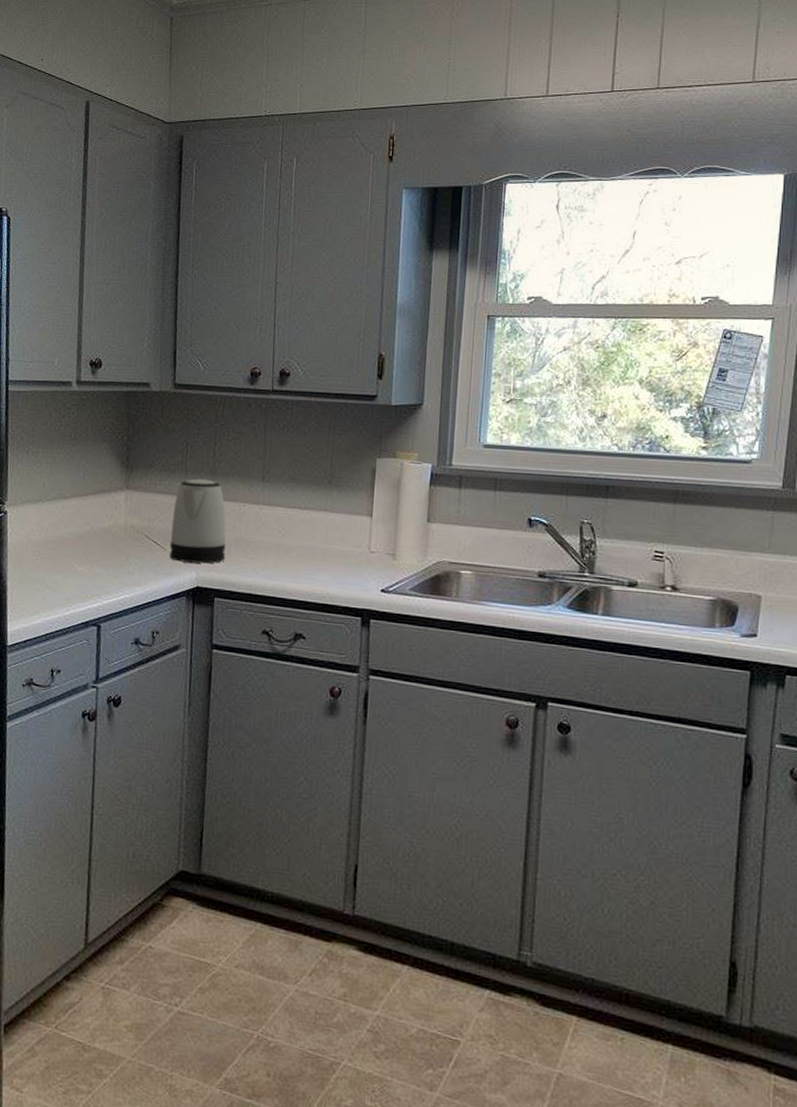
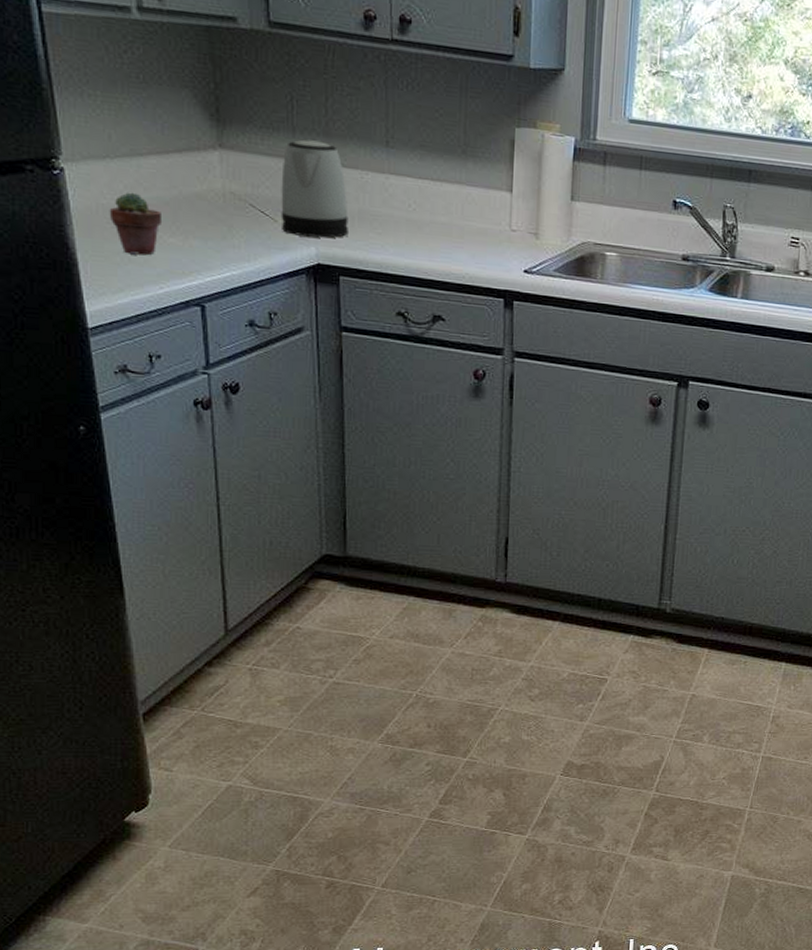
potted succulent: none [35,529,75,582] -> present [109,192,161,256]

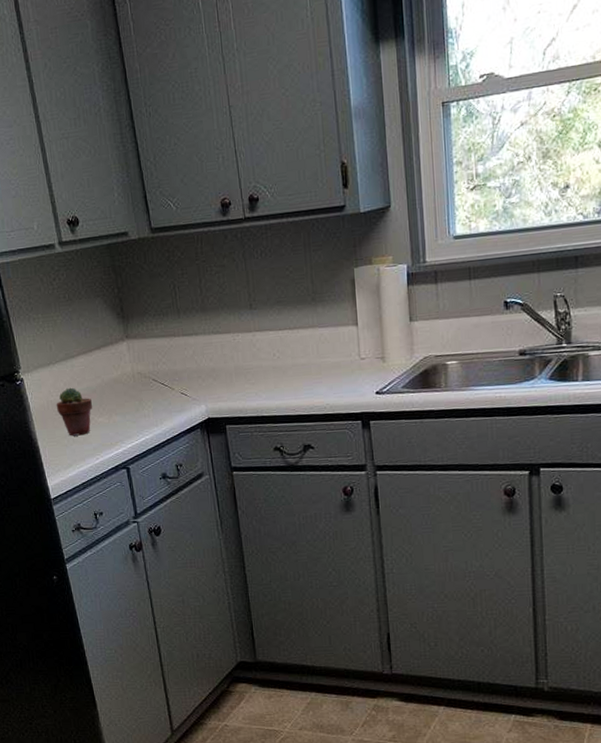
kettle: present [281,139,348,238] -> none [173,316,229,398]

